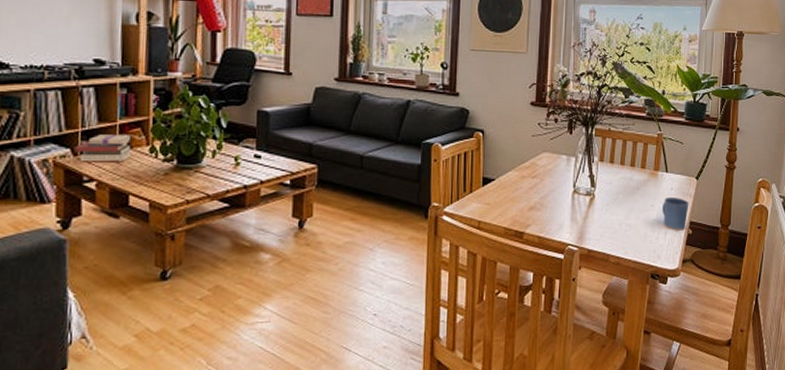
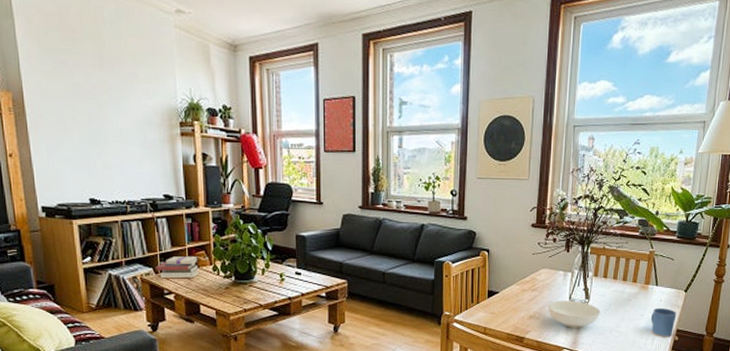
bowl: none [549,189,608,221] -> present [547,300,601,328]

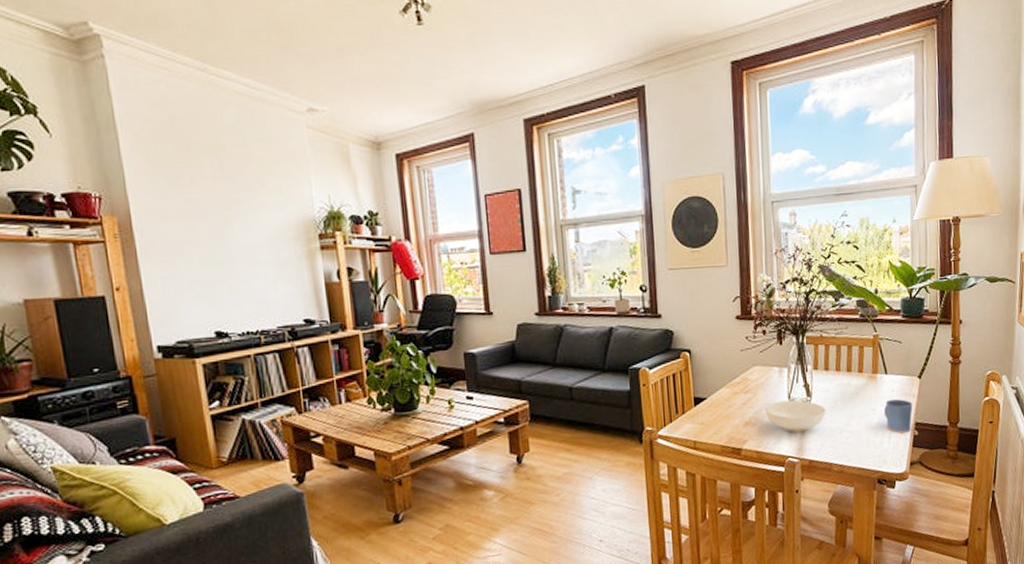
books: present [156,256,200,279] -> none [299,389,353,419]

